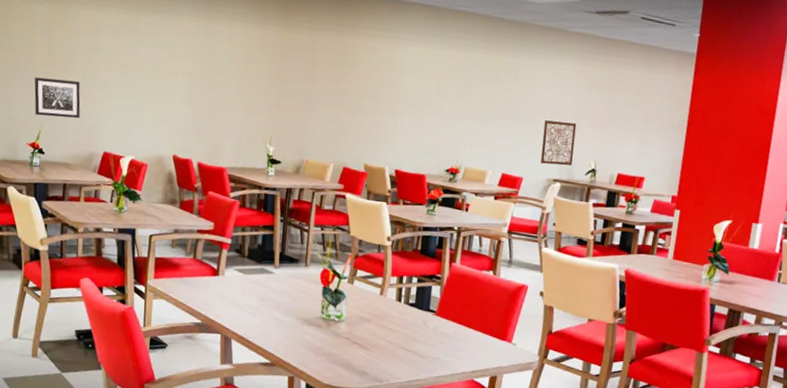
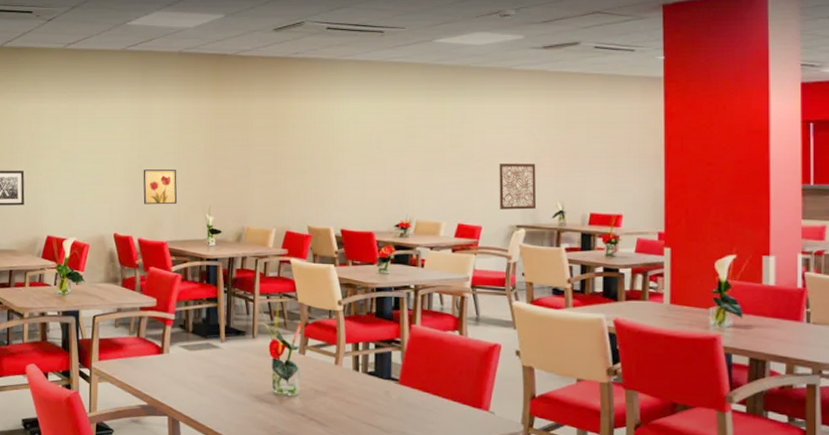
wall art: none [204,93,240,131] -> present [143,169,178,205]

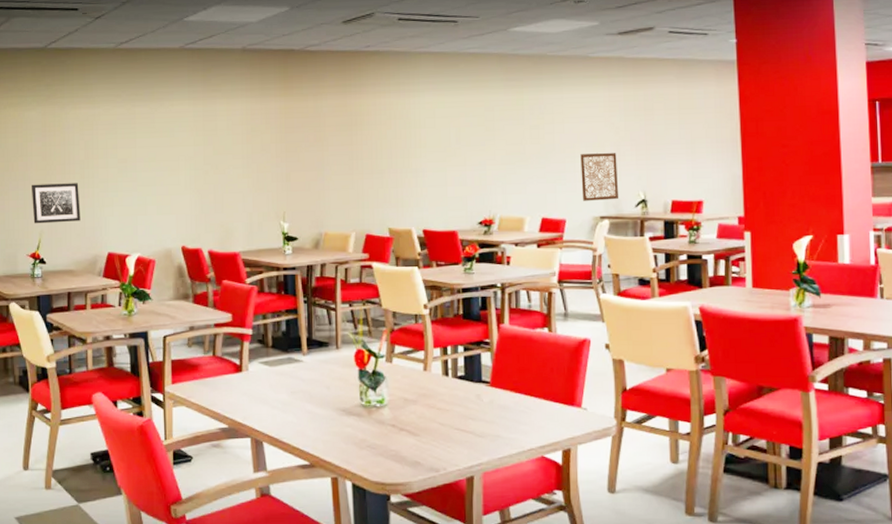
wall art: present [143,169,178,205] -> none [210,175,249,214]

